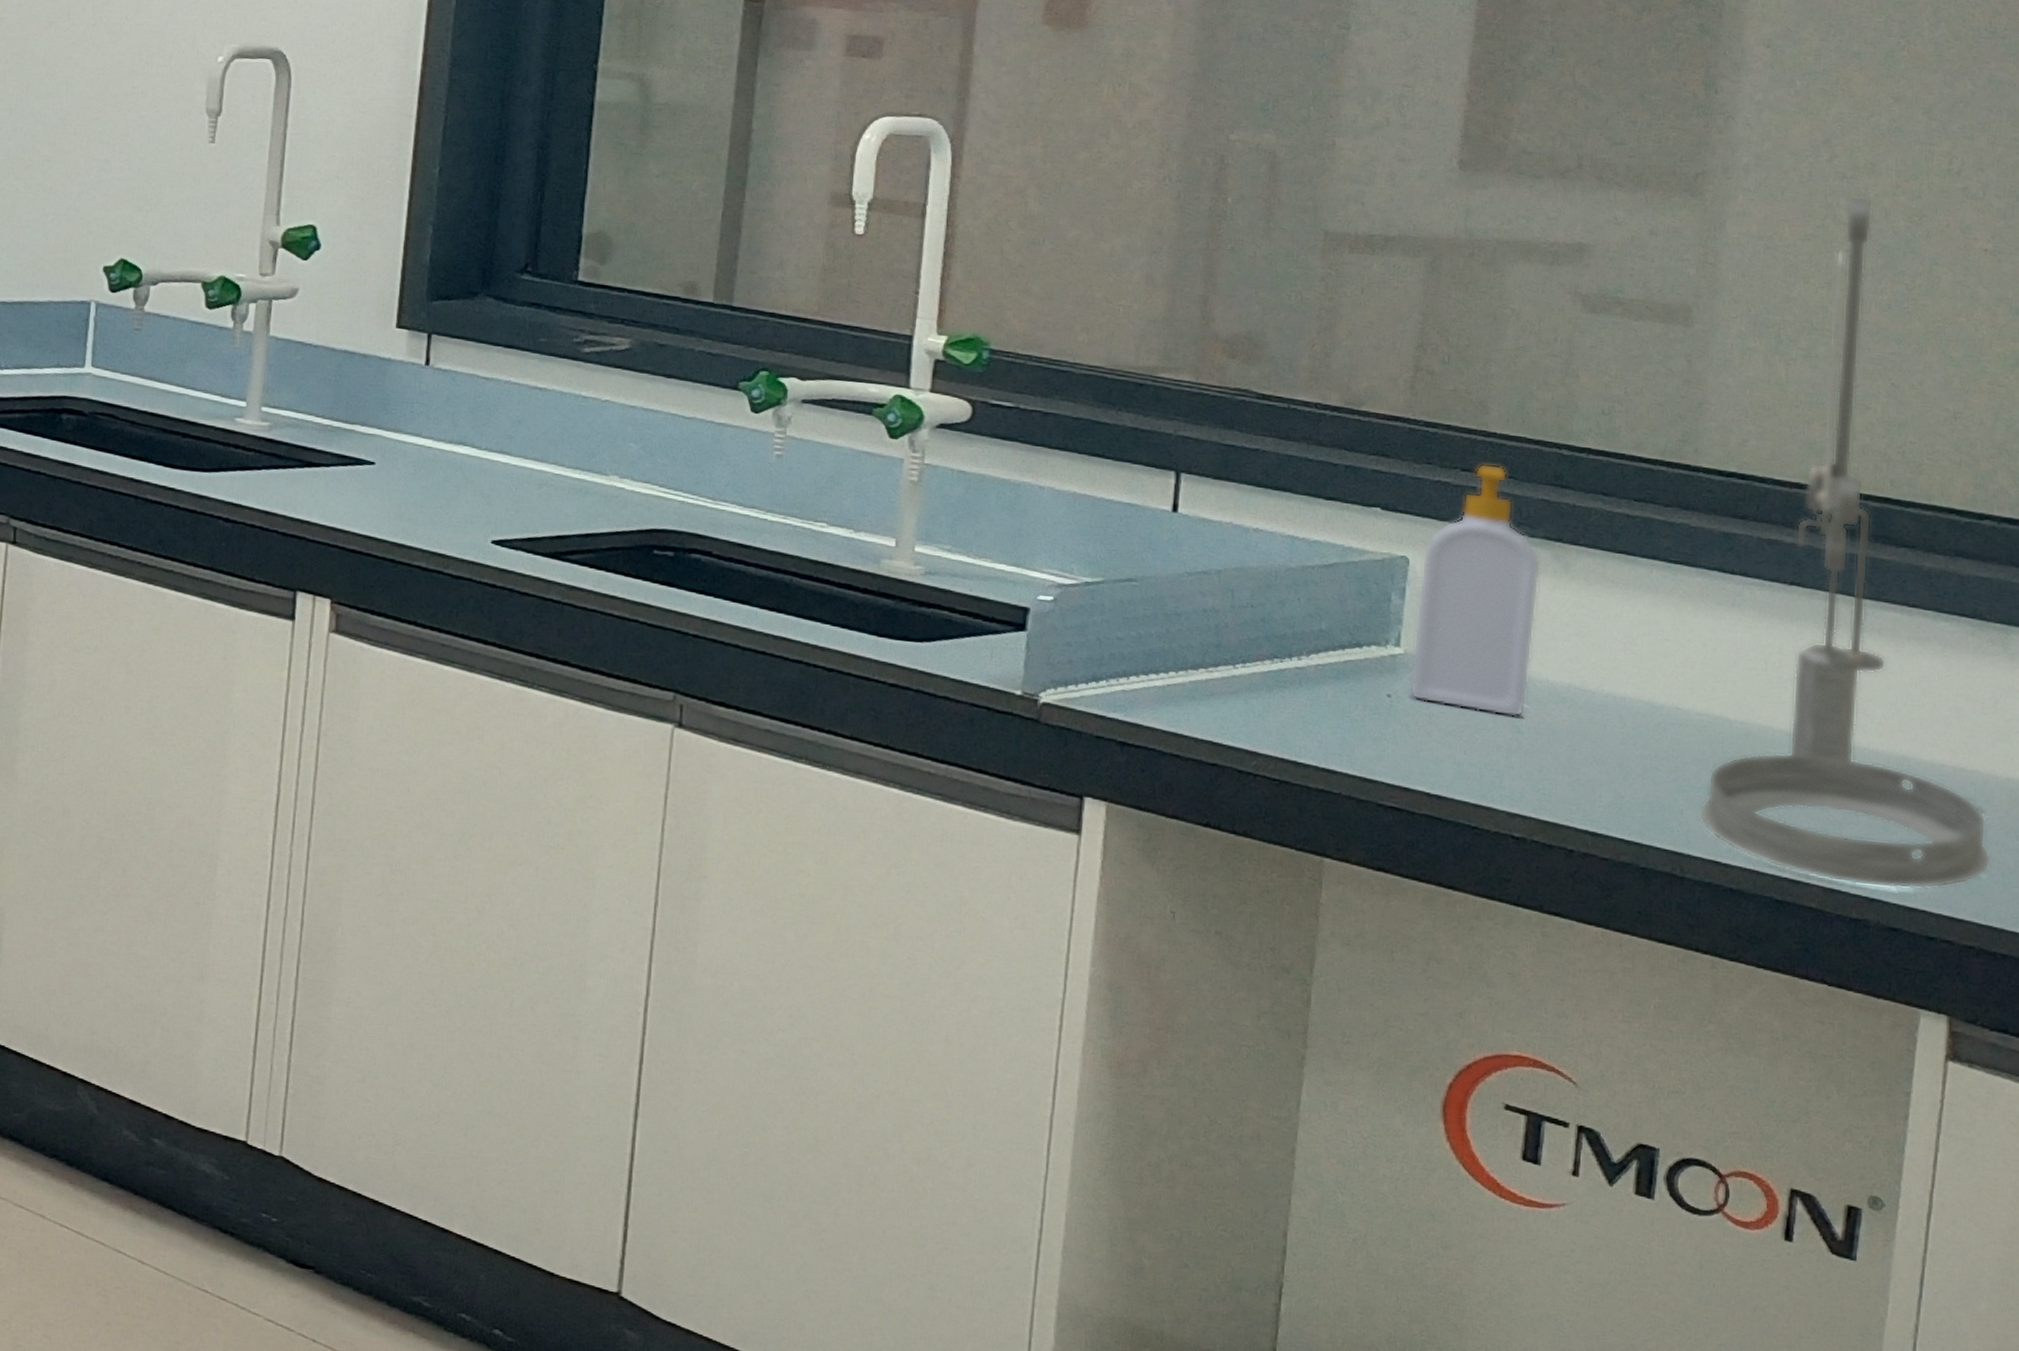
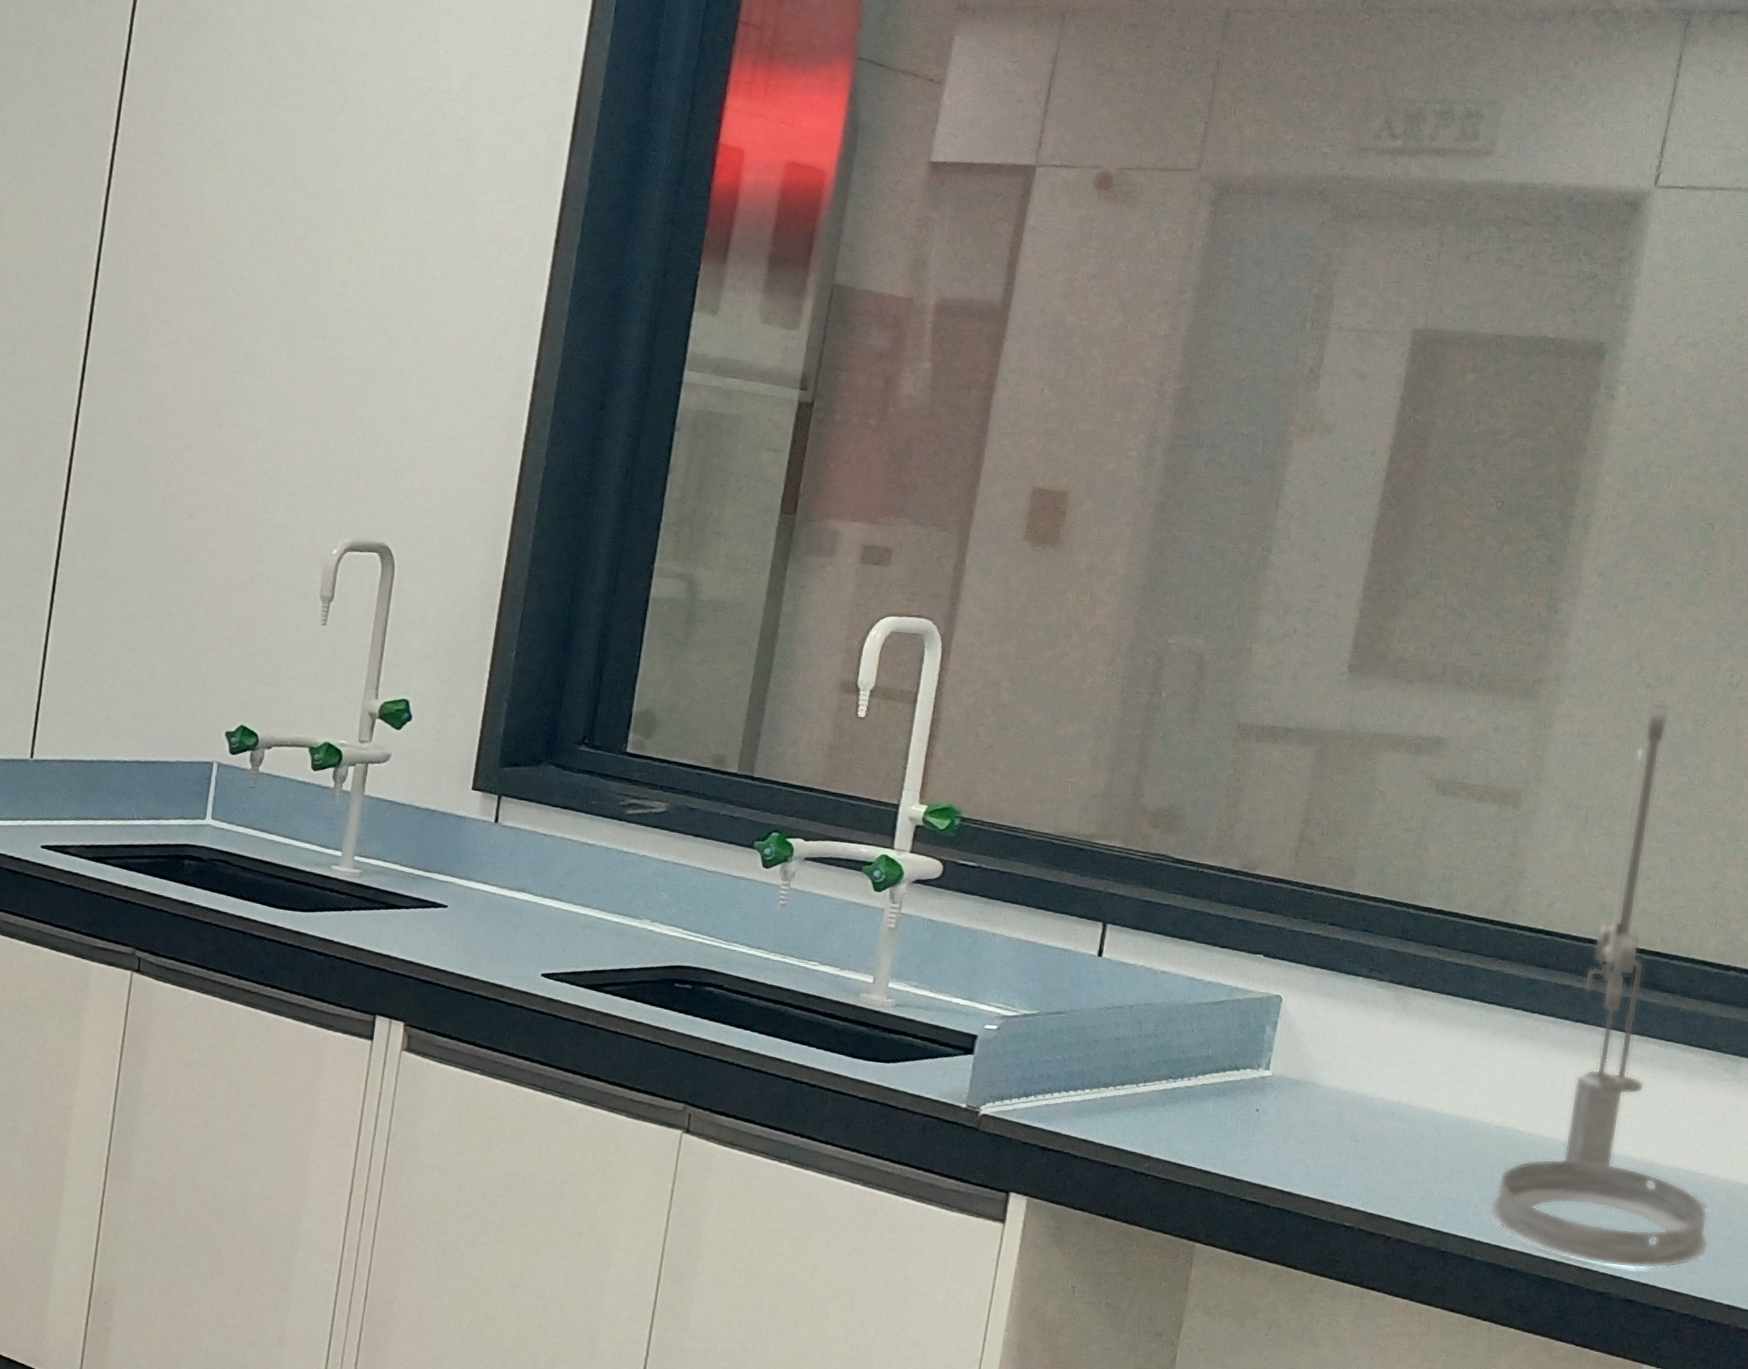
soap bottle: present [1409,463,1542,718] -> none [1273,919,1386,1129]

